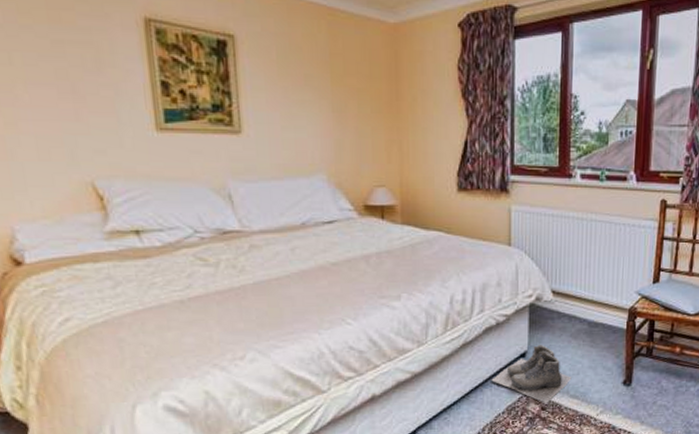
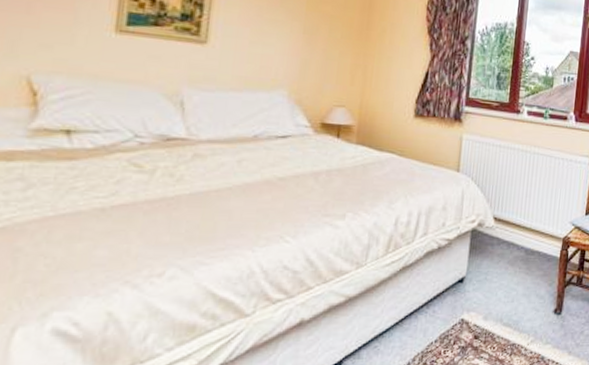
boots: present [491,345,572,404] -> none [427,271,506,333]

